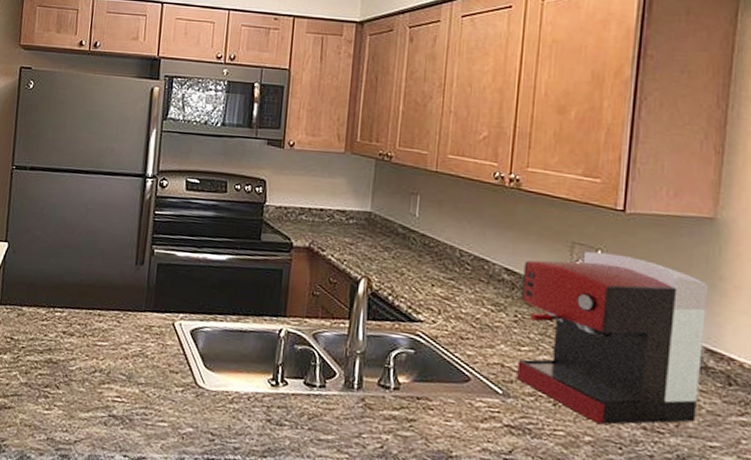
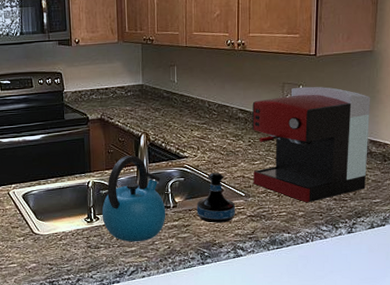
kettle: none [292,303,384,430] -> present [101,155,166,242]
tequila bottle: none [428,350,486,428] -> present [196,172,235,223]

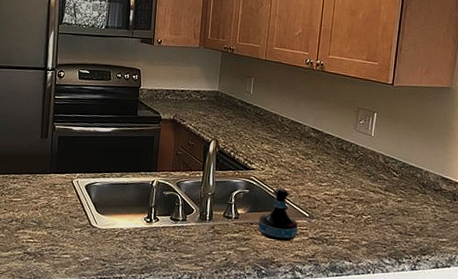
kettle: present [101,155,166,242] -> none [162,160,227,250]
coffee maker: present [251,86,371,203] -> none [319,114,445,233]

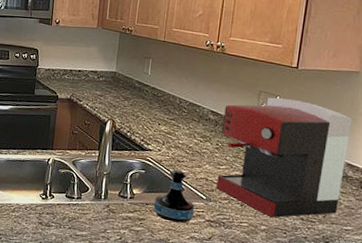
coffee maker: none [319,114,445,233] -> present [216,97,353,218]

